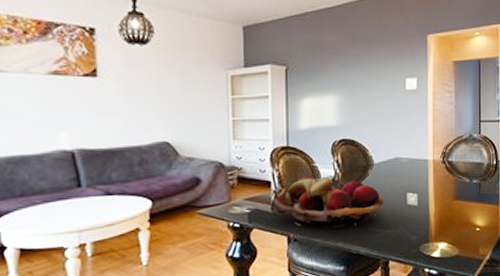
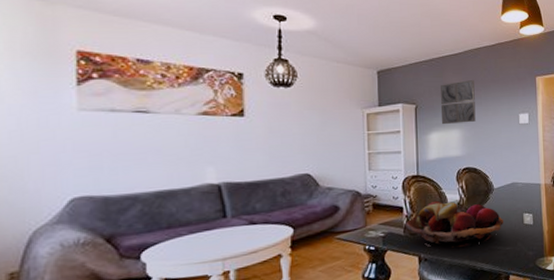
wall art: none [314,38,355,90] -> present [440,80,476,125]

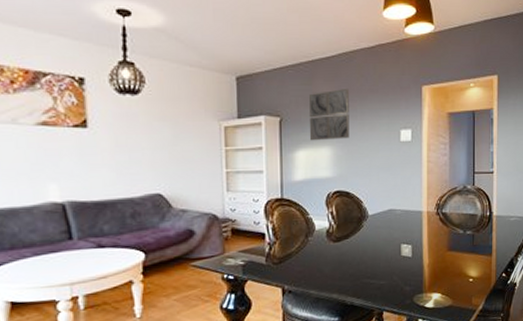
fruit basket: present [406,200,503,248] -> none [268,227,378,280]

